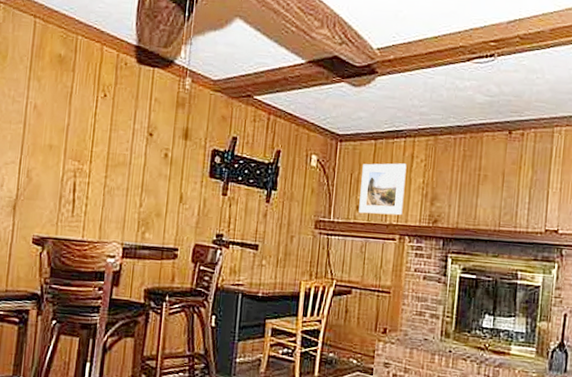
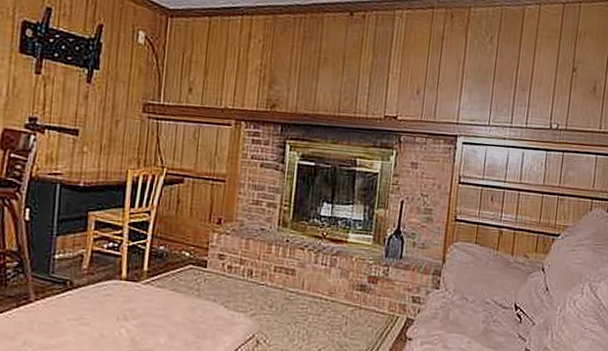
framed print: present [358,163,407,216] -> none [191,42,244,99]

